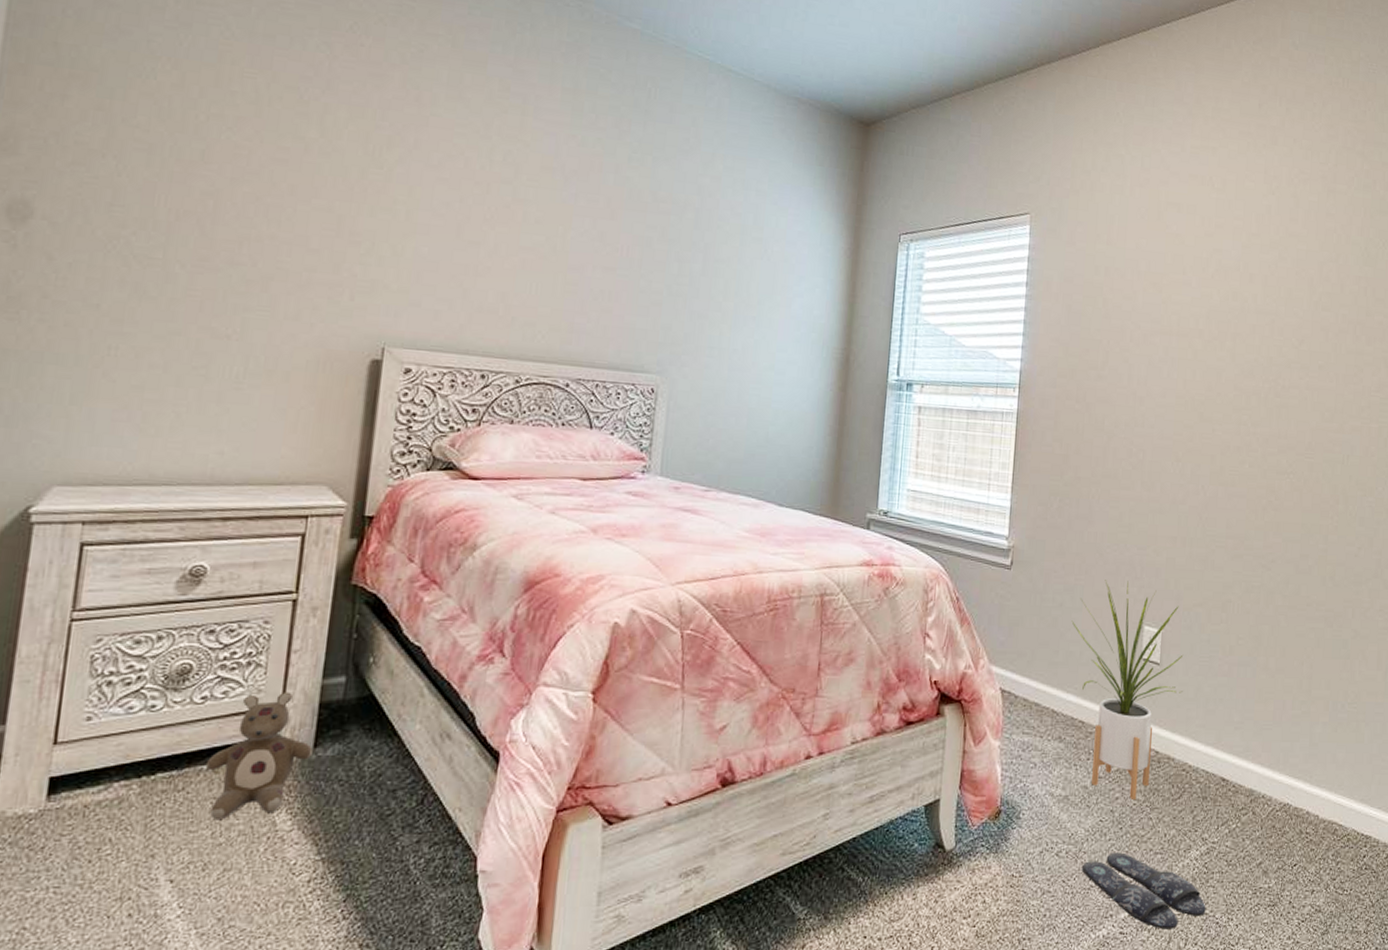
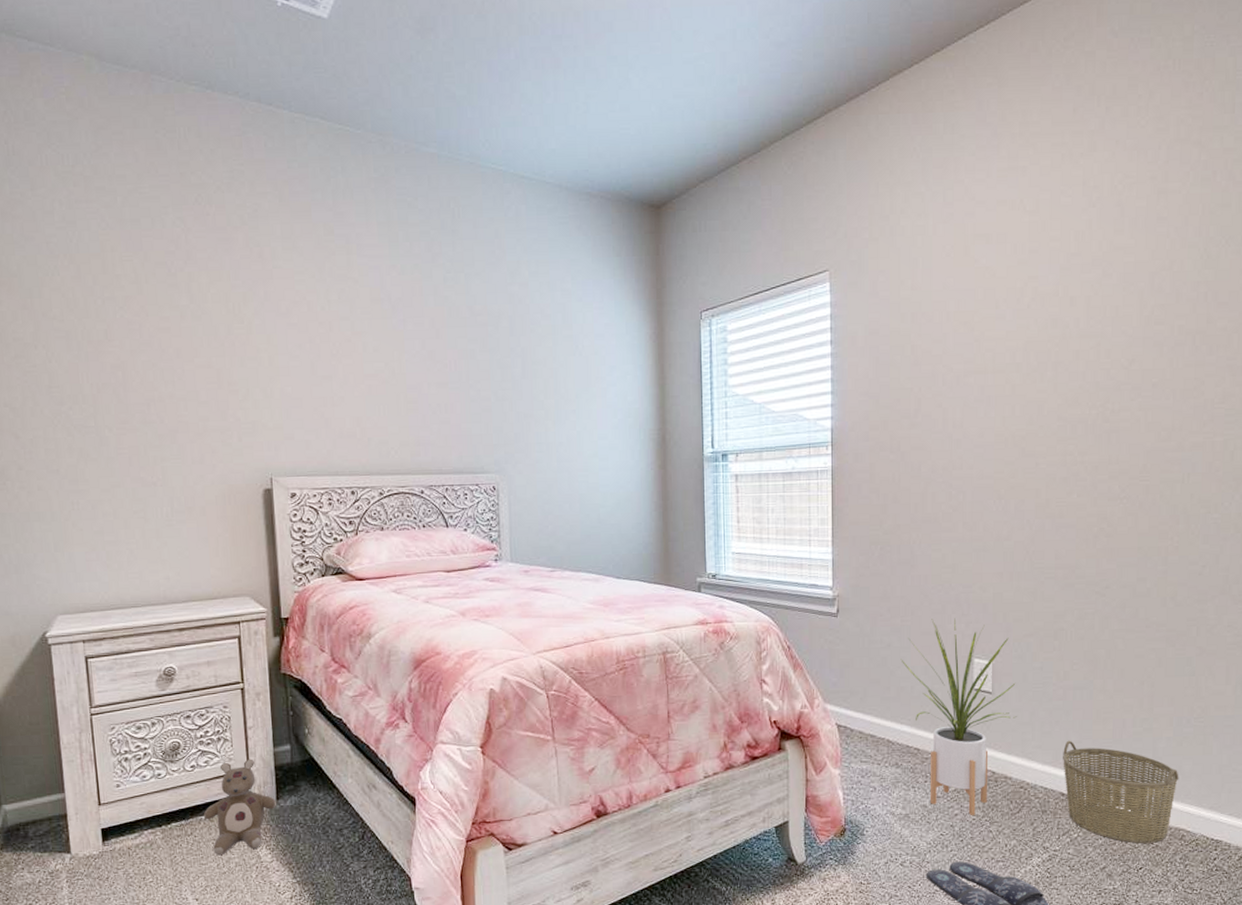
basket: none [1225,720,1333,837] -> present [1063,740,1179,844]

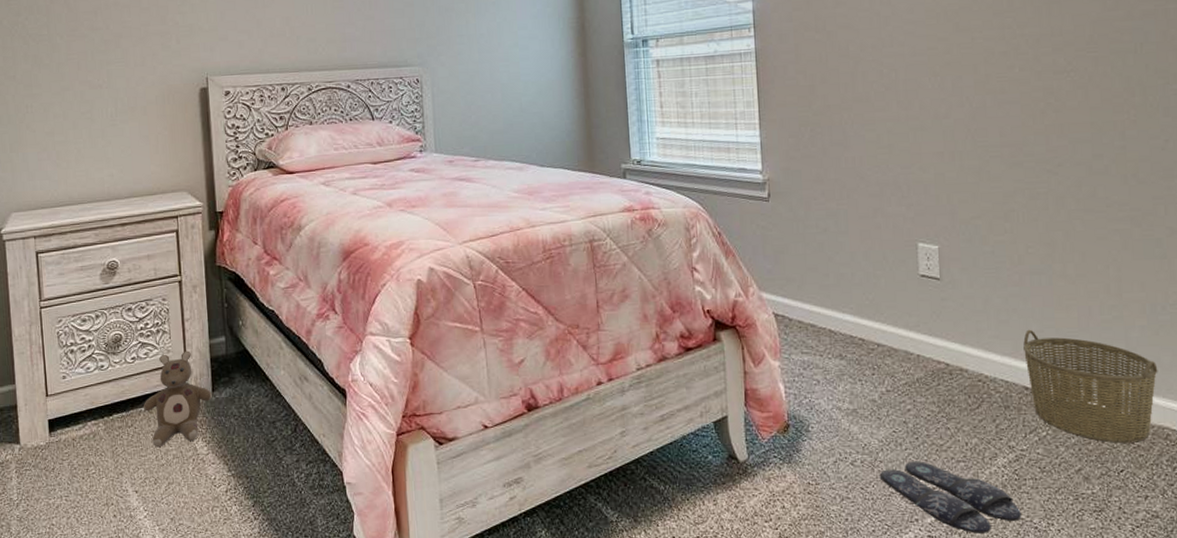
house plant: present [900,618,1017,815] -> none [838,200,969,411]

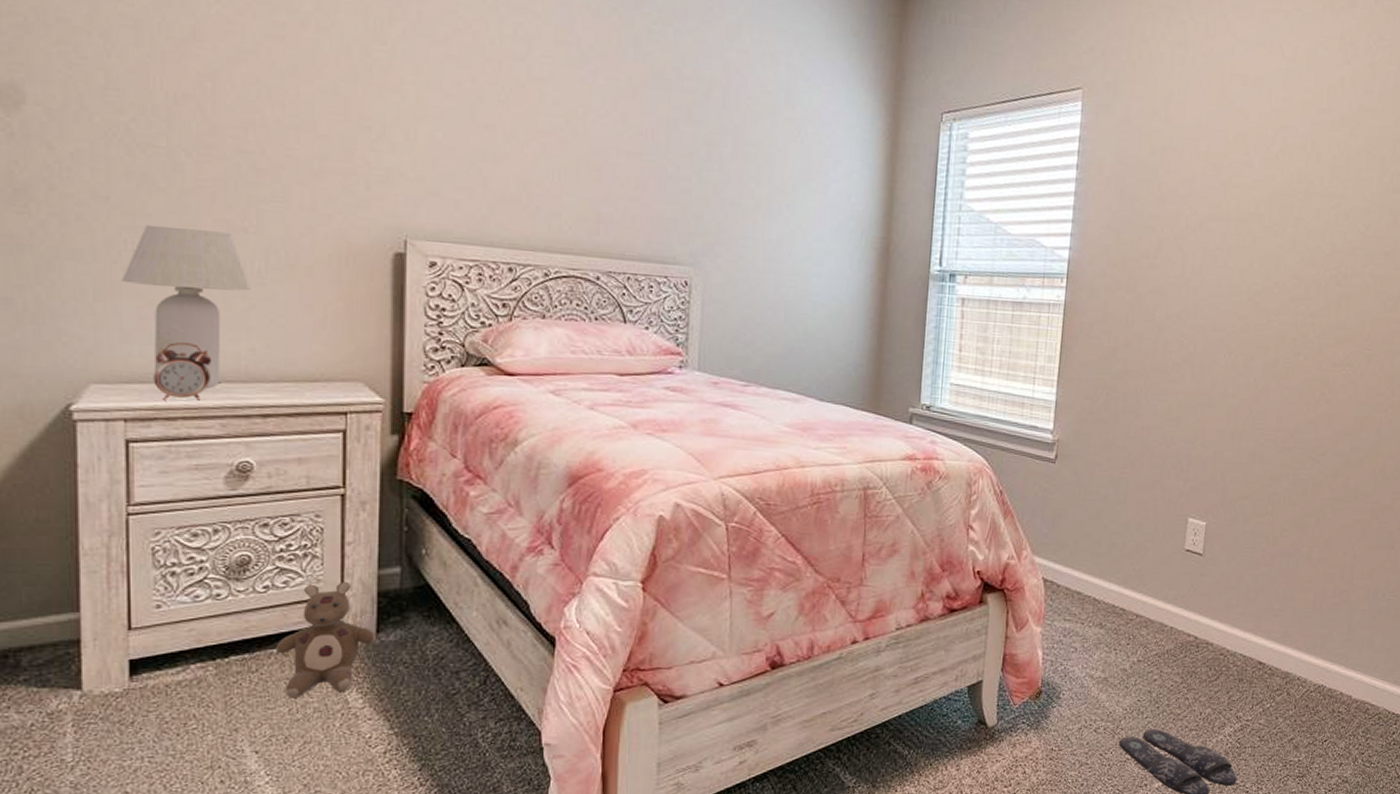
table lamp: none [26,90,107,208] -> present [122,224,250,388]
alarm clock: none [50,175,86,220] -> present [153,342,212,402]
basket: present [1023,329,1158,443] -> none [1263,608,1370,715]

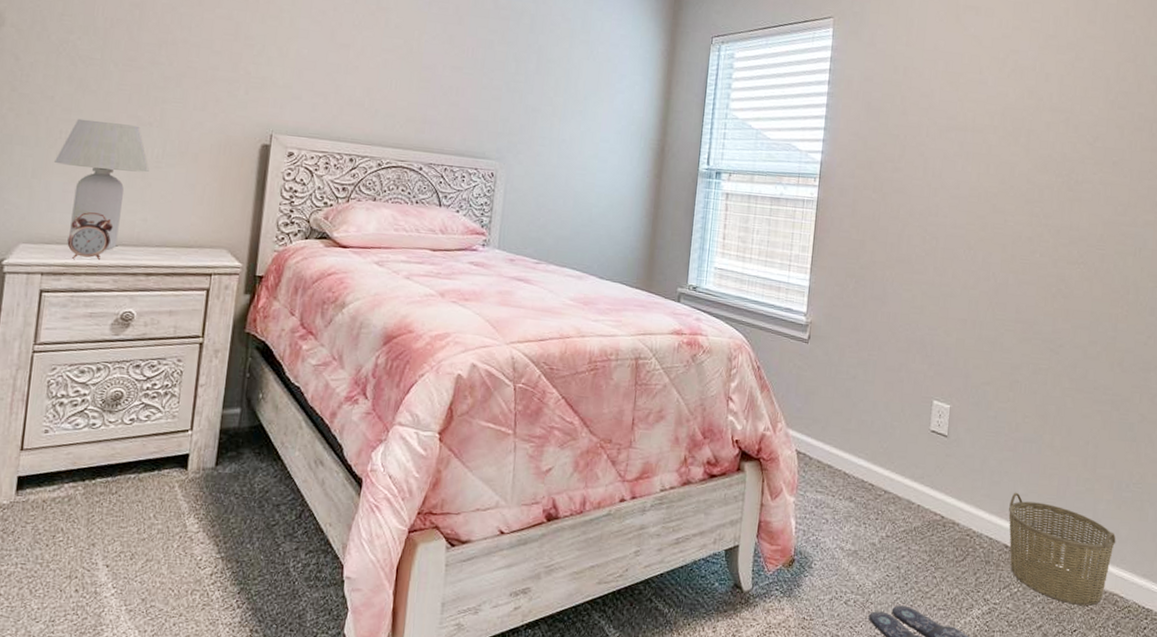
stuffed bear: present [275,581,377,699] -> none [132,418,215,520]
basket: none [1263,608,1370,715] -> present [1008,492,1116,606]

